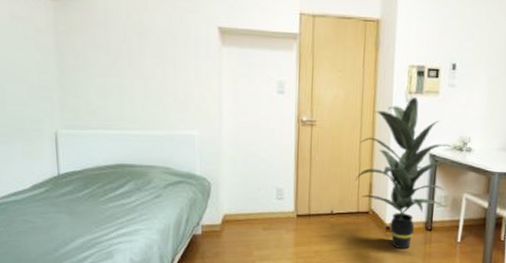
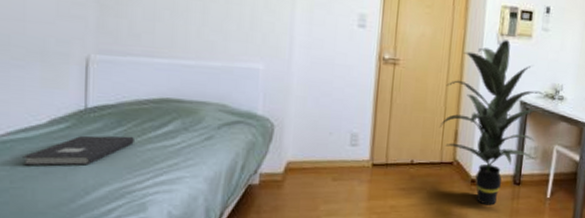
book: none [15,196,99,223] -> present [22,135,134,166]

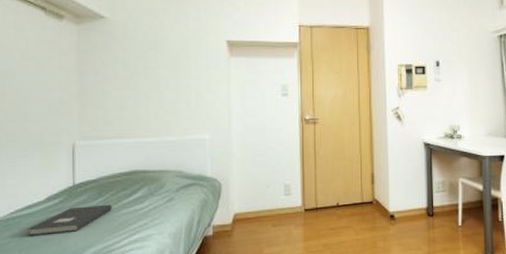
indoor plant: present [440,40,545,205] -> none [358,93,445,237]

